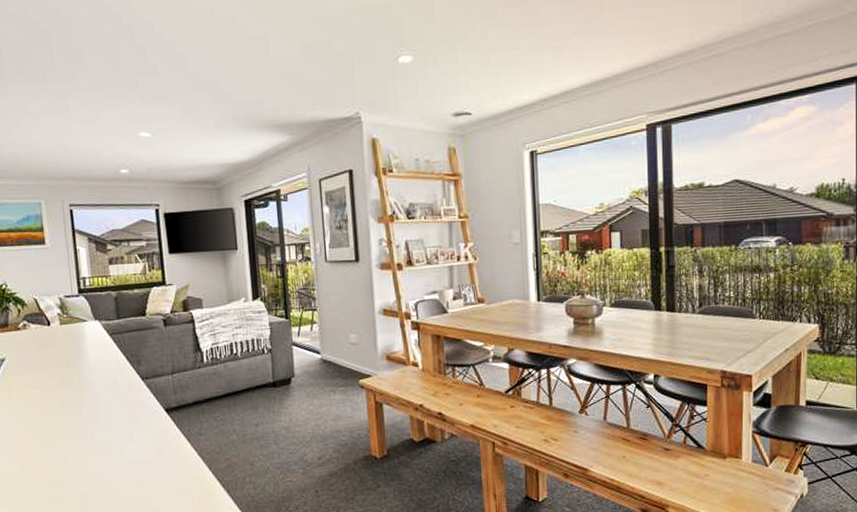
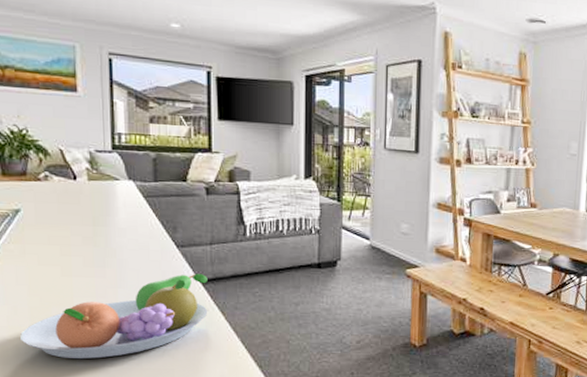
fruit bowl: none [12,403,175,496] -> present [20,274,208,359]

